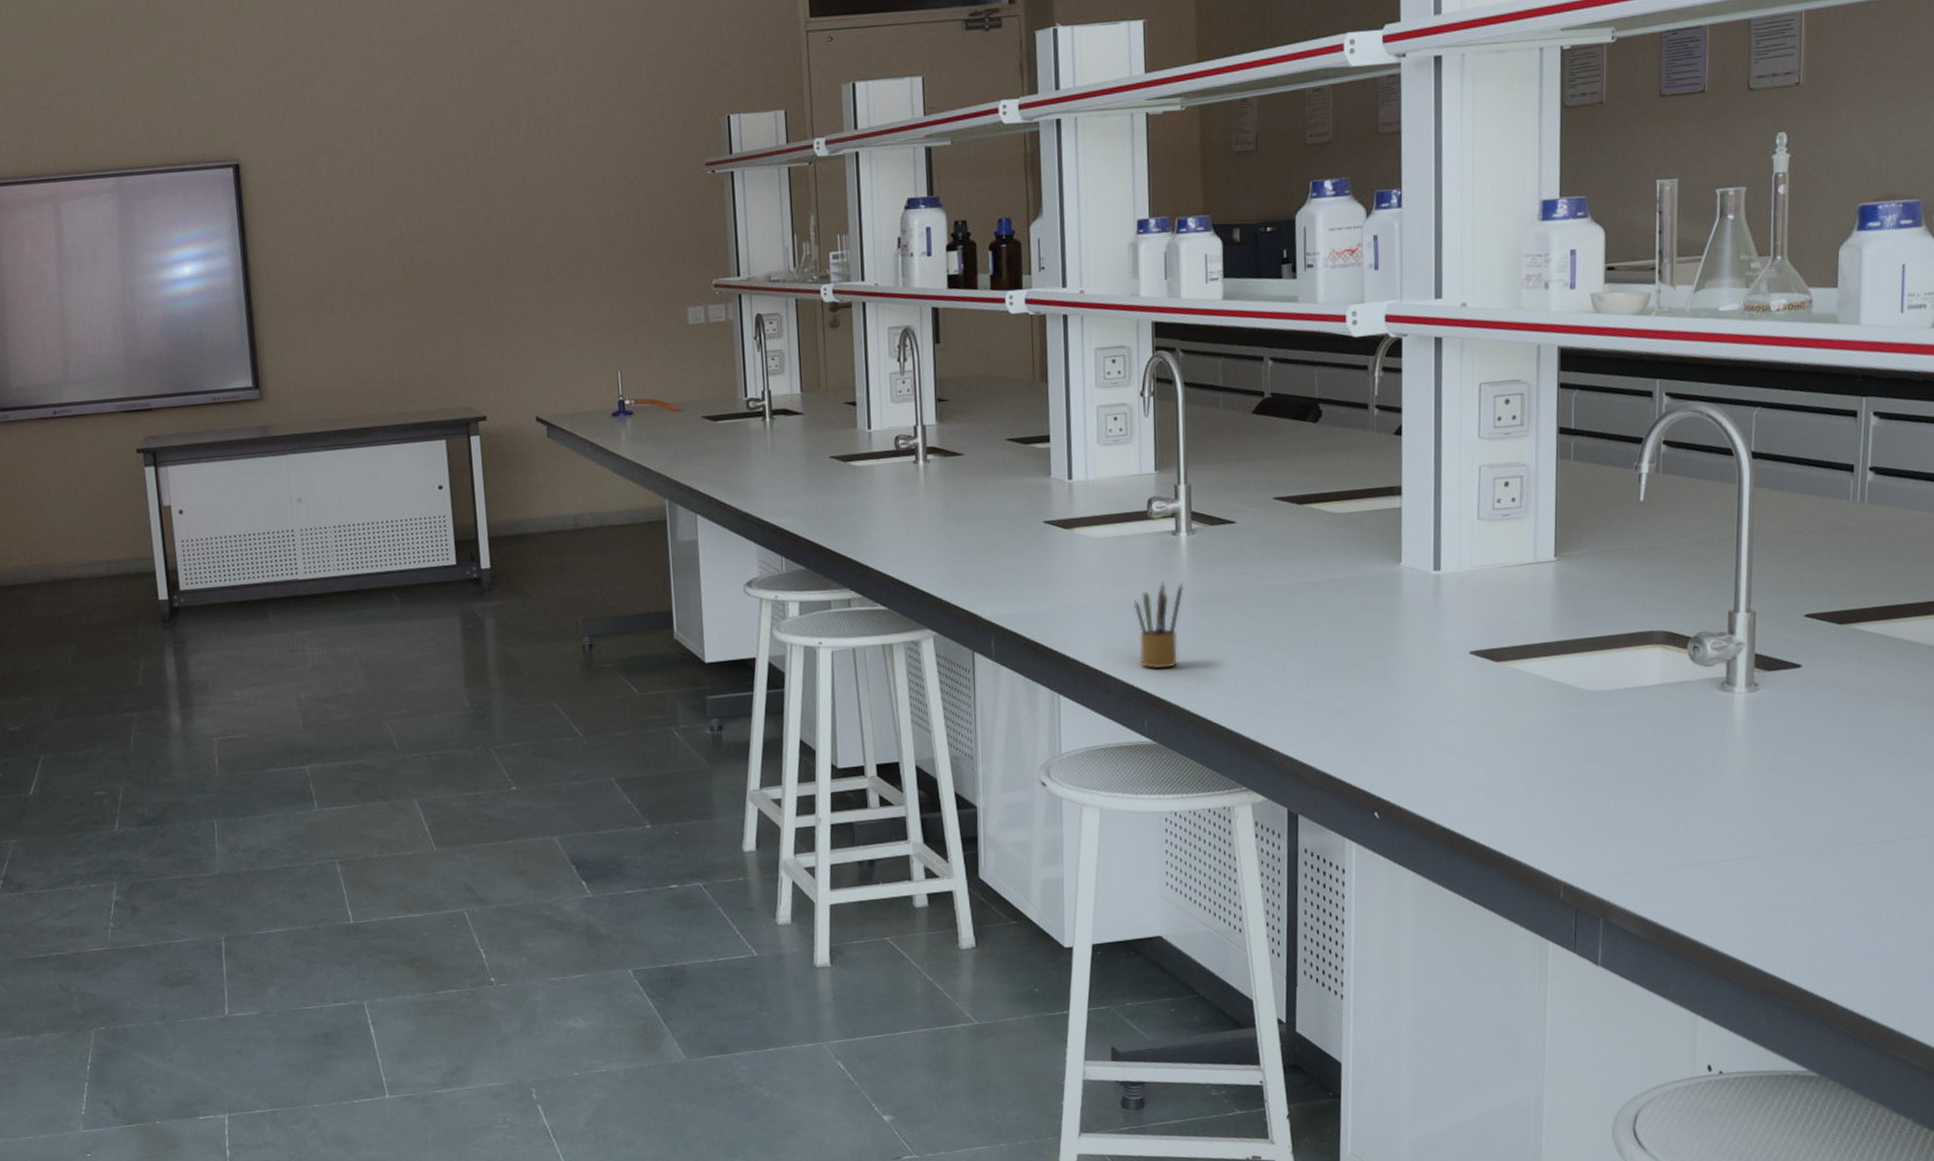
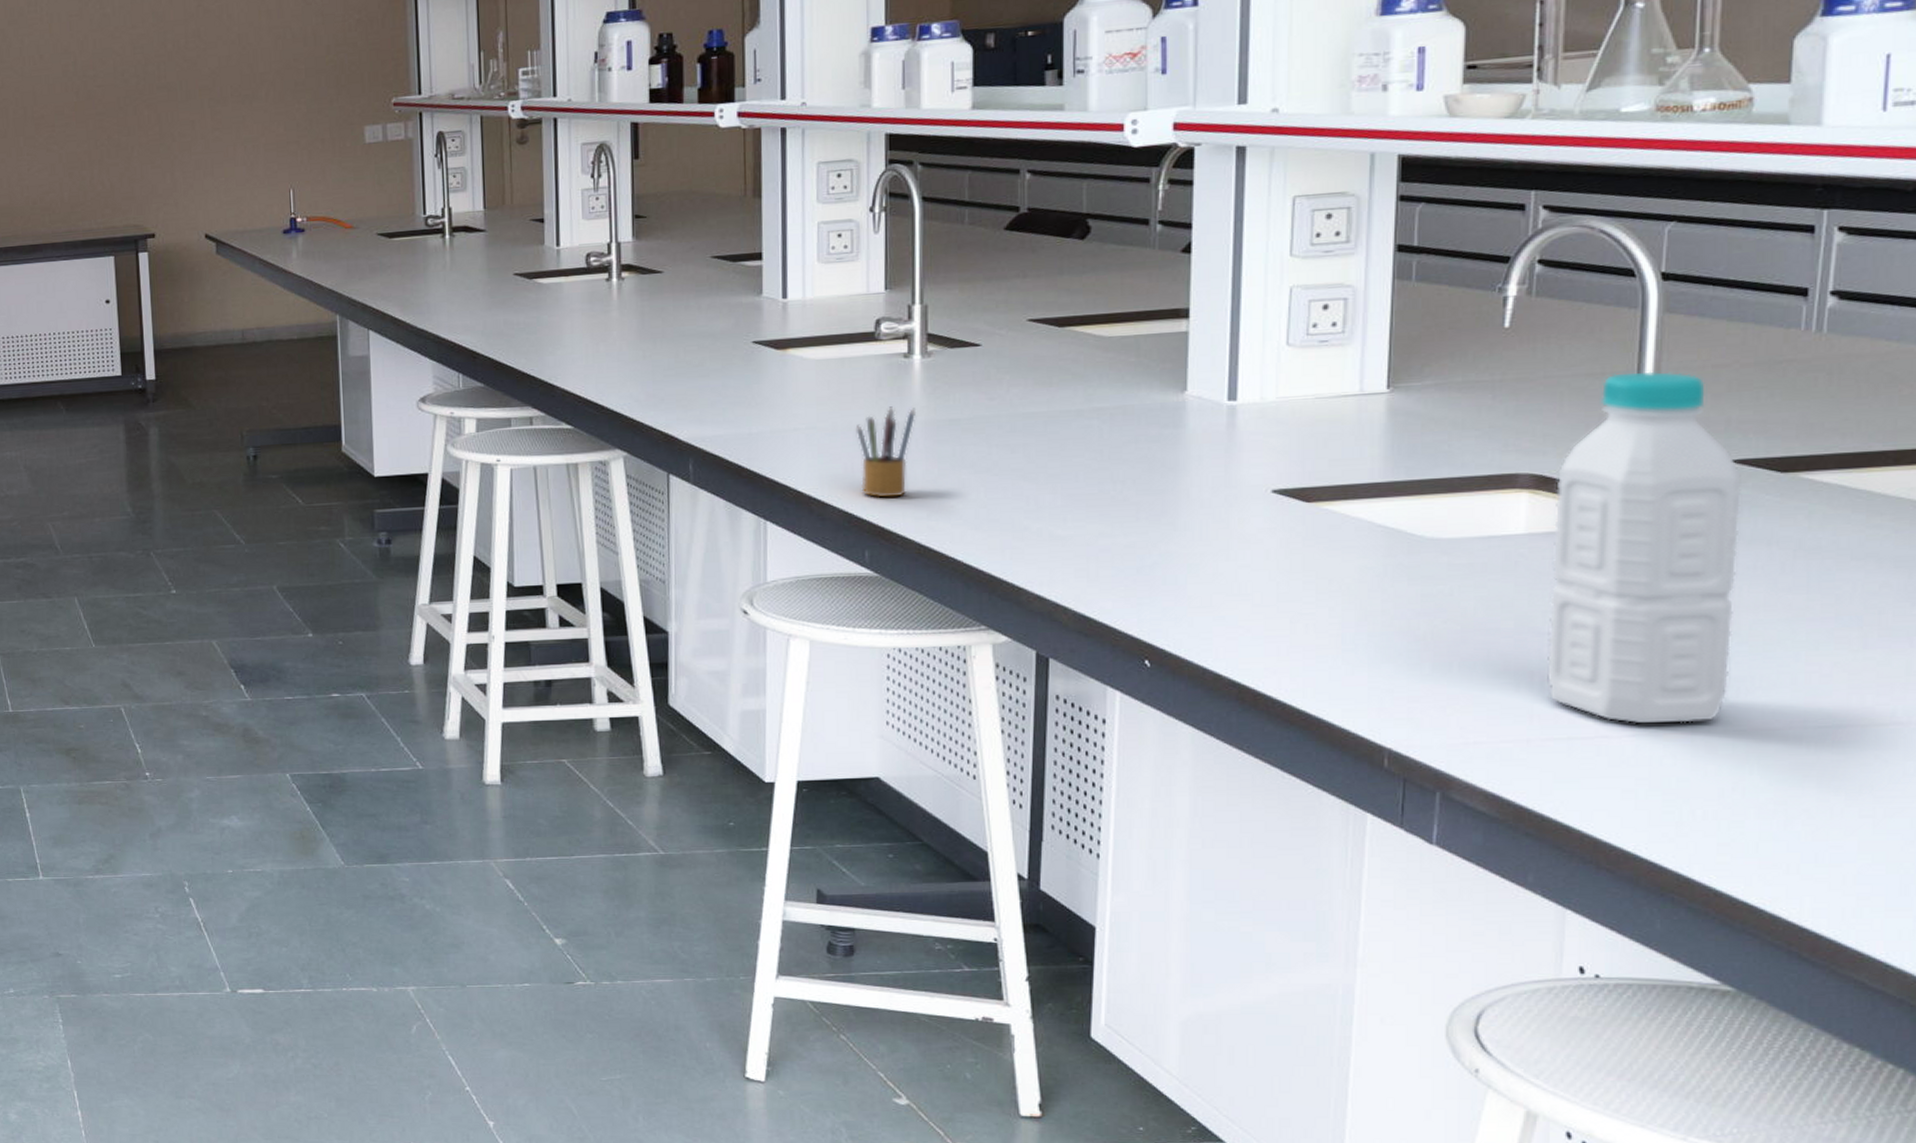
plastic bottle: none [1678,538,1813,848] -> present [1547,371,1743,724]

